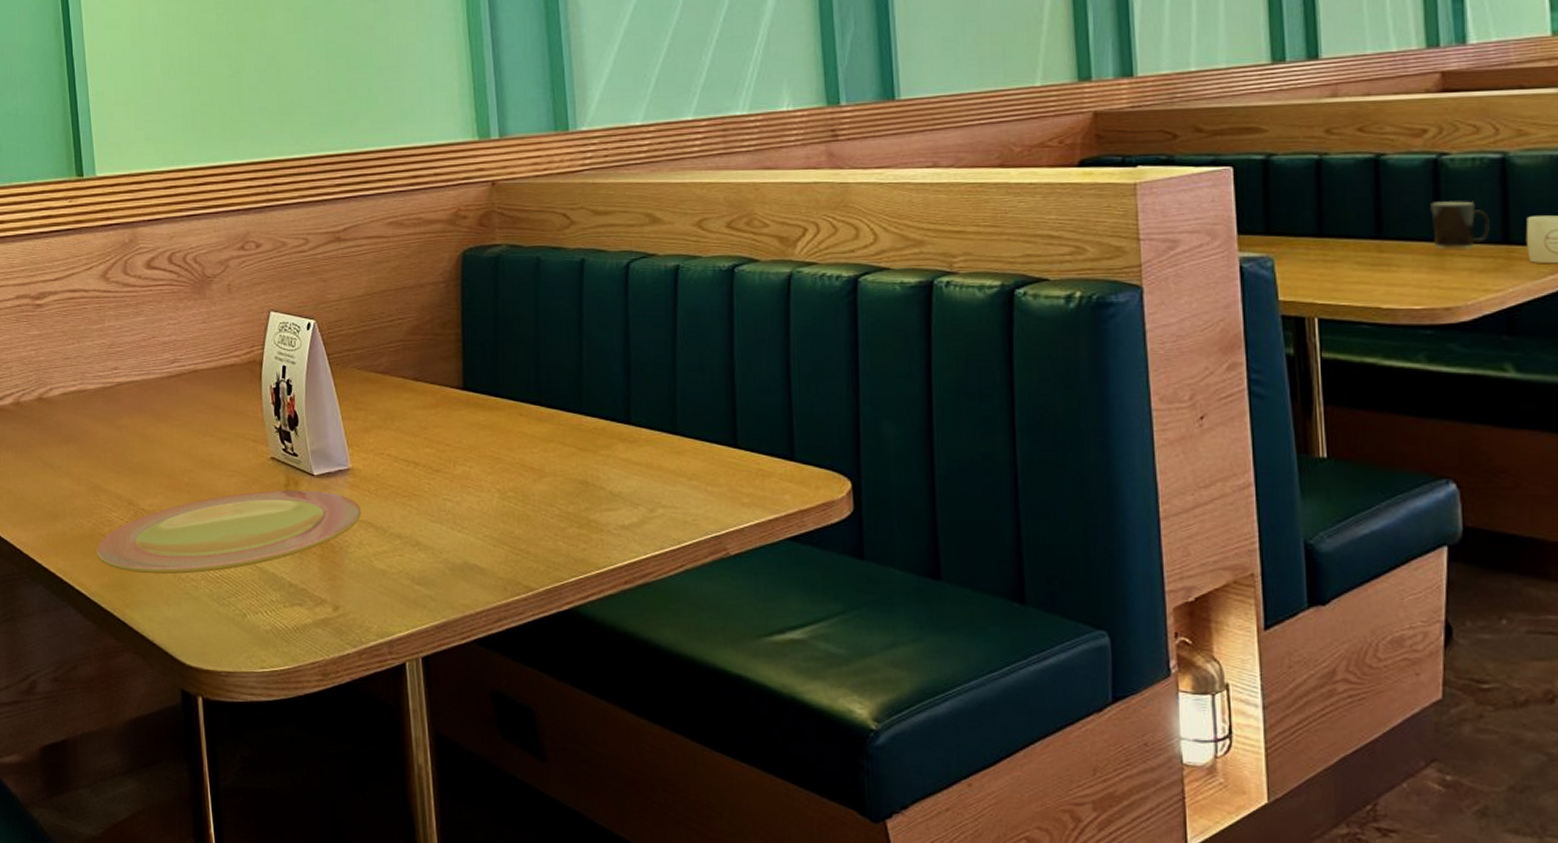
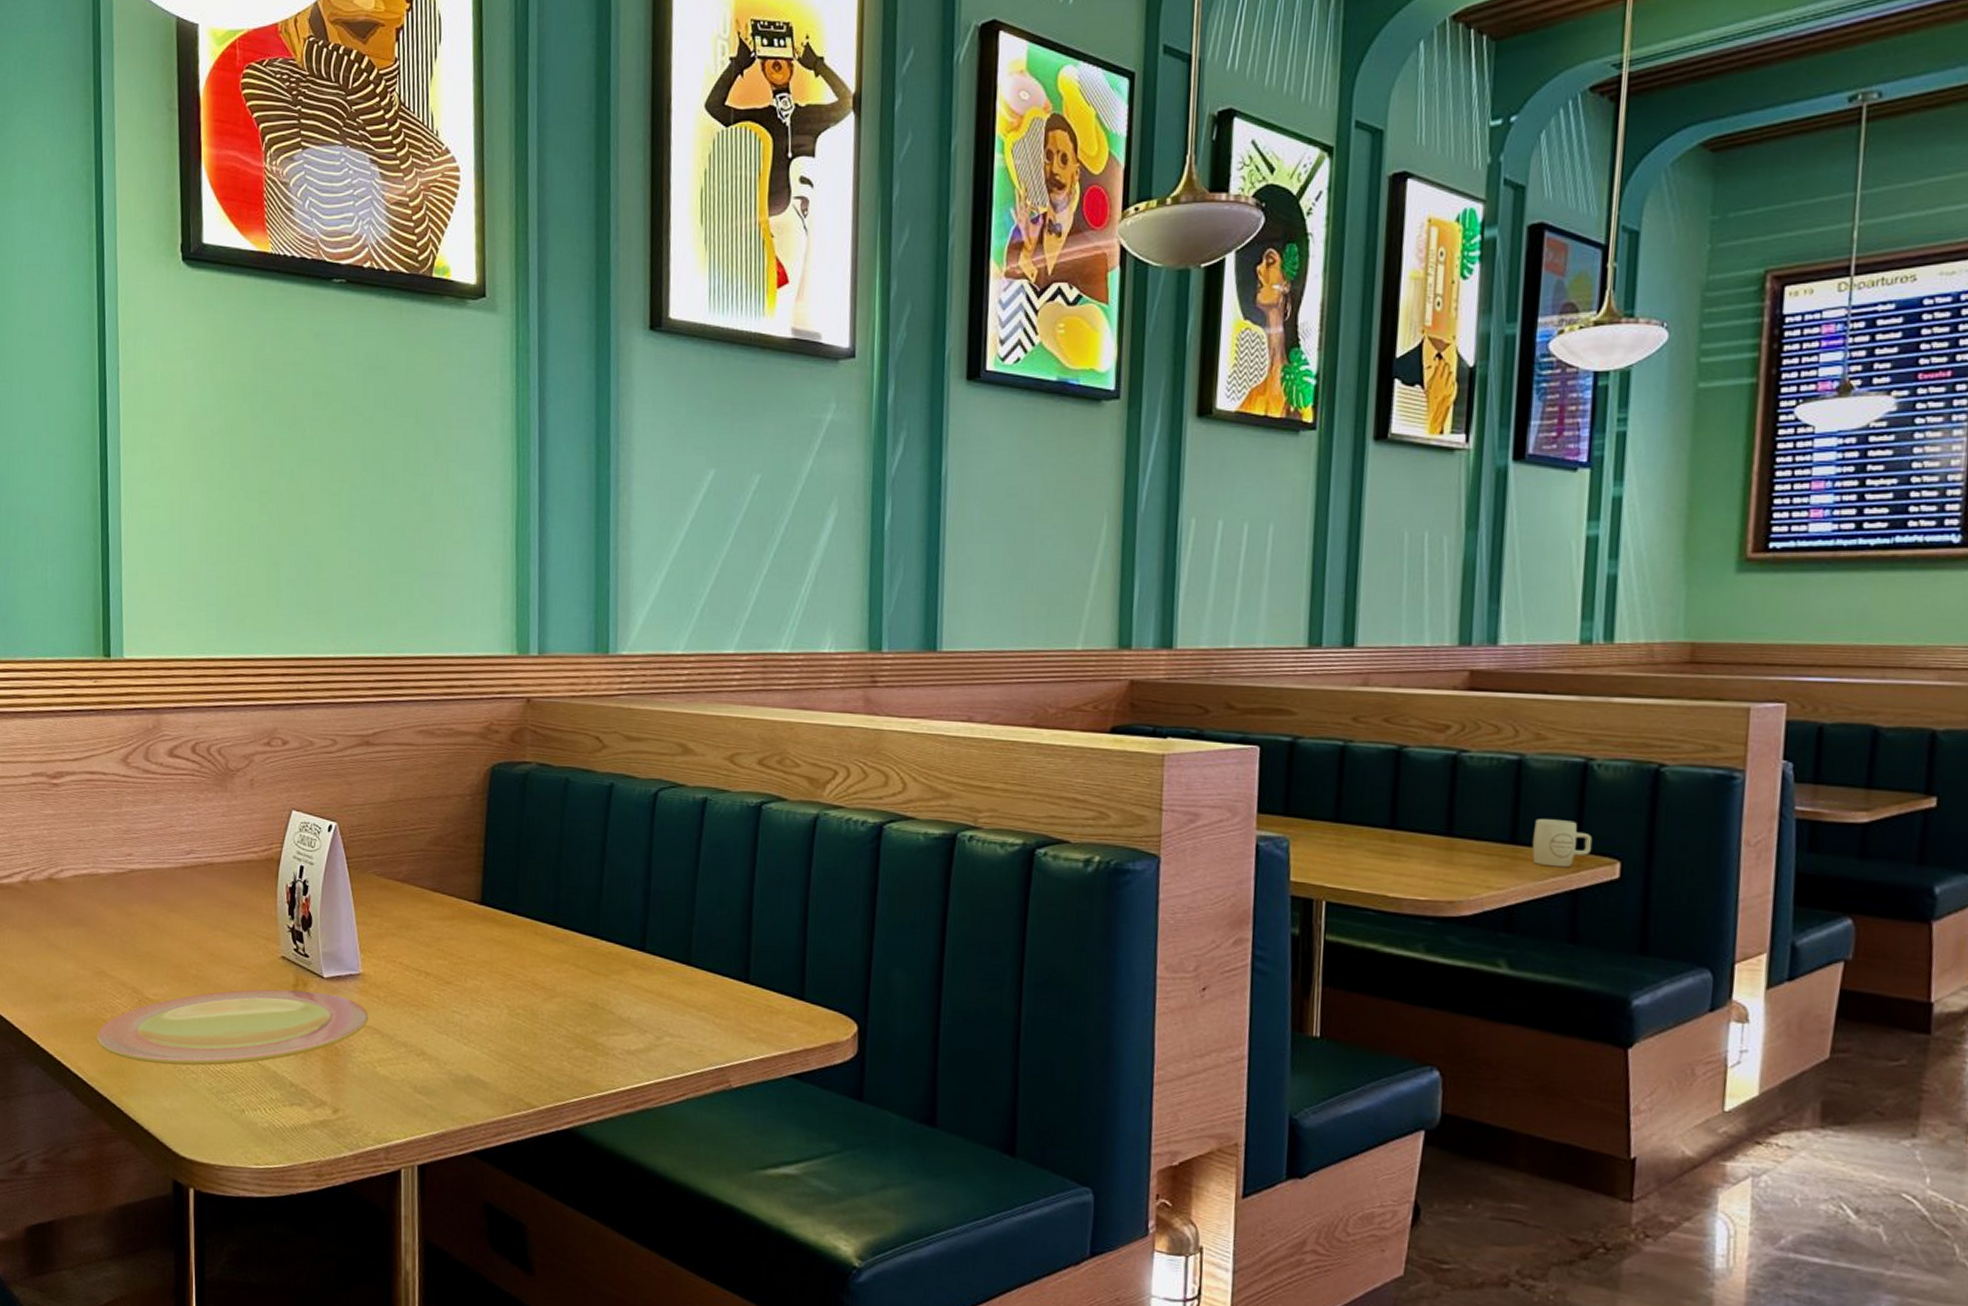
mug: present [1429,201,1490,251] -> none [1443,797,1500,847]

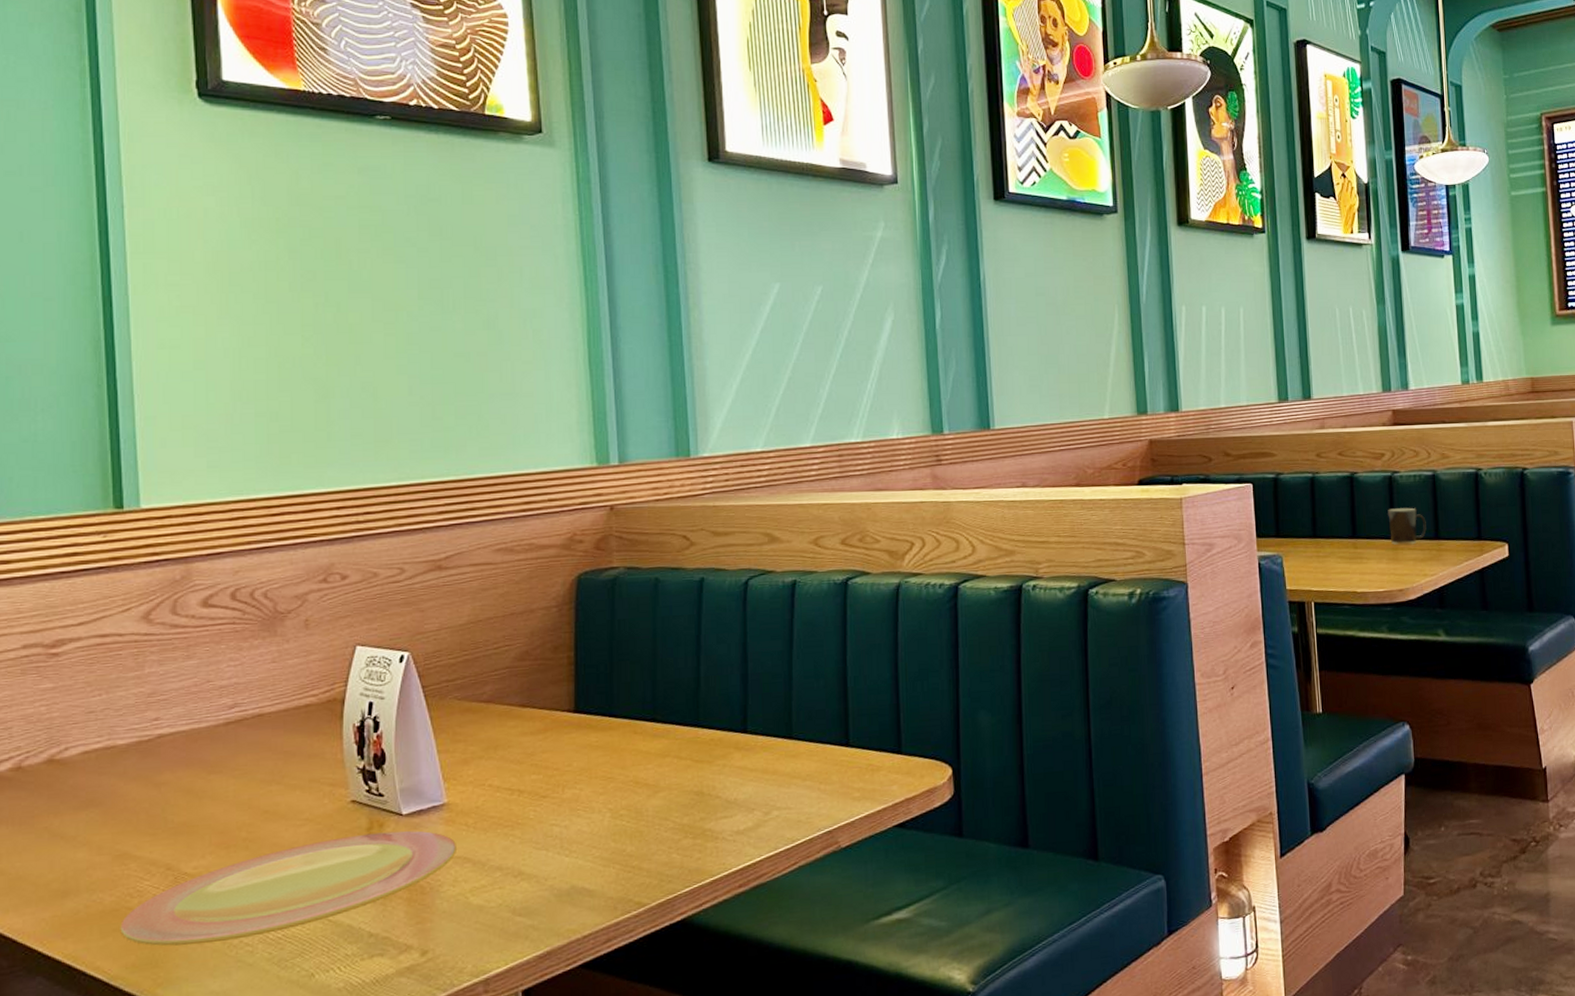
mug: none [1443,797,1500,847] -> present [1387,507,1427,546]
mug: present [1531,819,1593,869] -> none [1449,517,1489,555]

